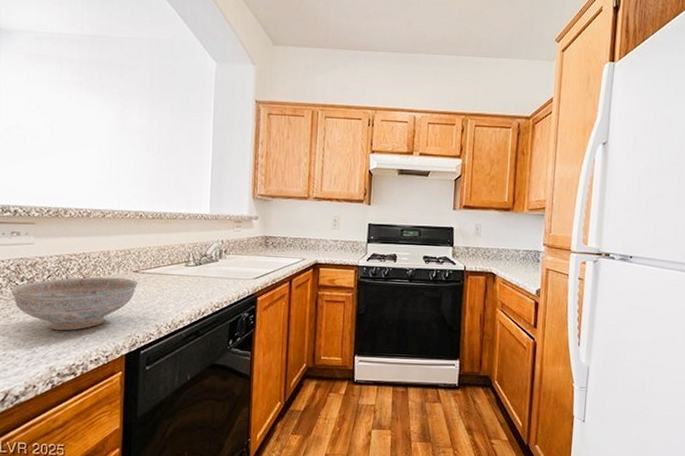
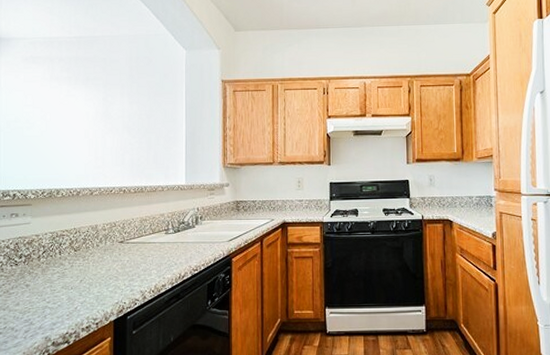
decorative bowl: present [10,276,138,331] -> none [10,249,123,302]

